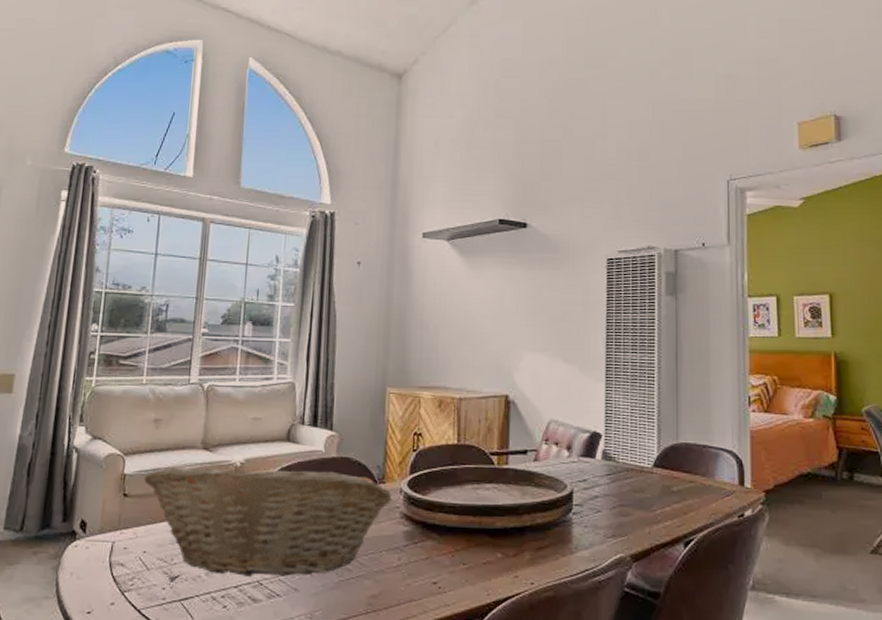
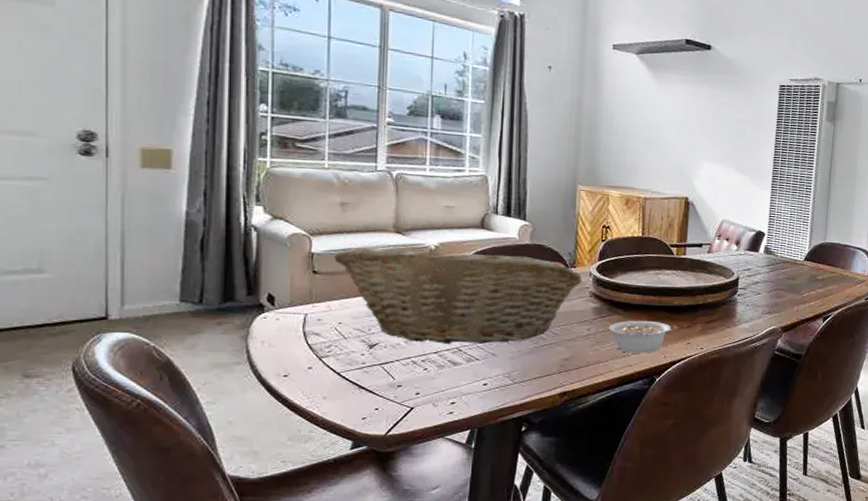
legume: none [421,546,502,589] -> present [608,320,678,353]

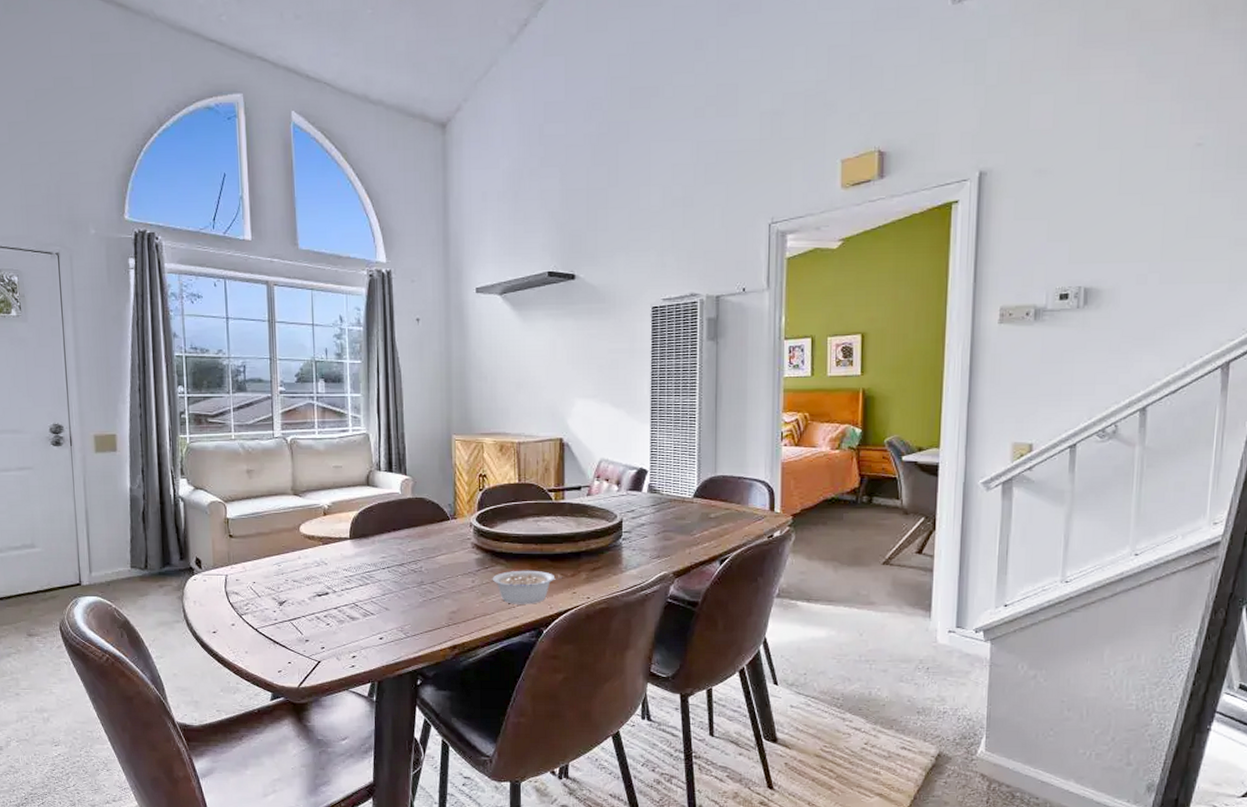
fruit basket: present [334,247,582,344] -> none [245,506,464,599]

